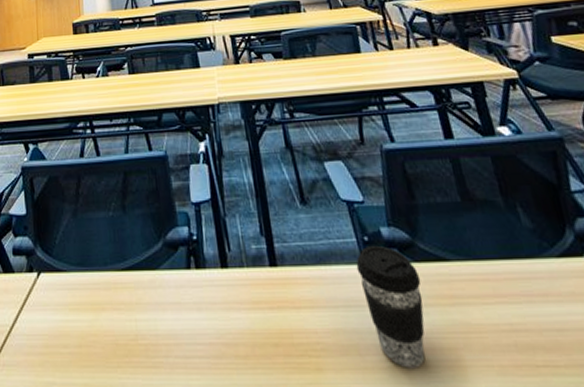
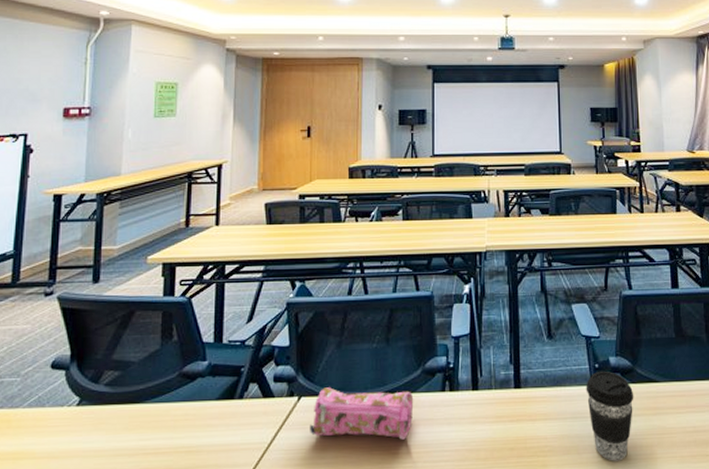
pencil case: none [51,262,158,328] -> present [310,387,414,440]

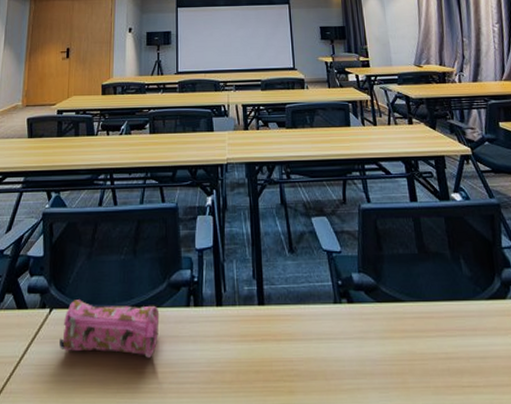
coffee cup: present [586,370,634,461] -> none [330,288,381,390]

